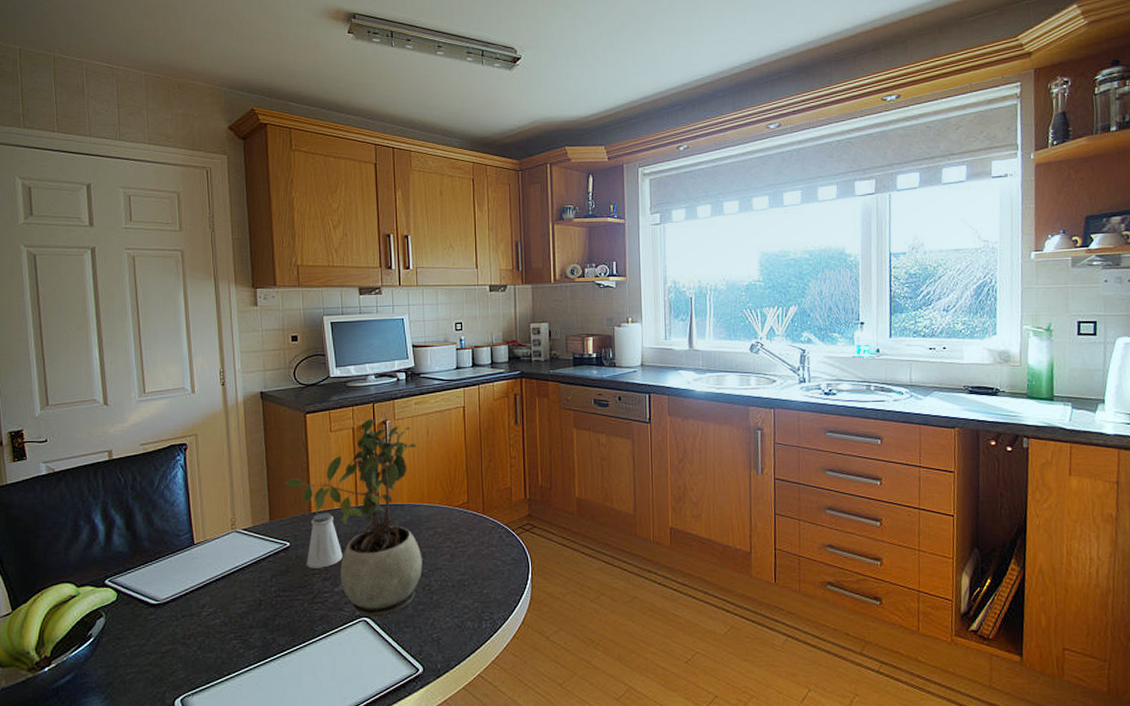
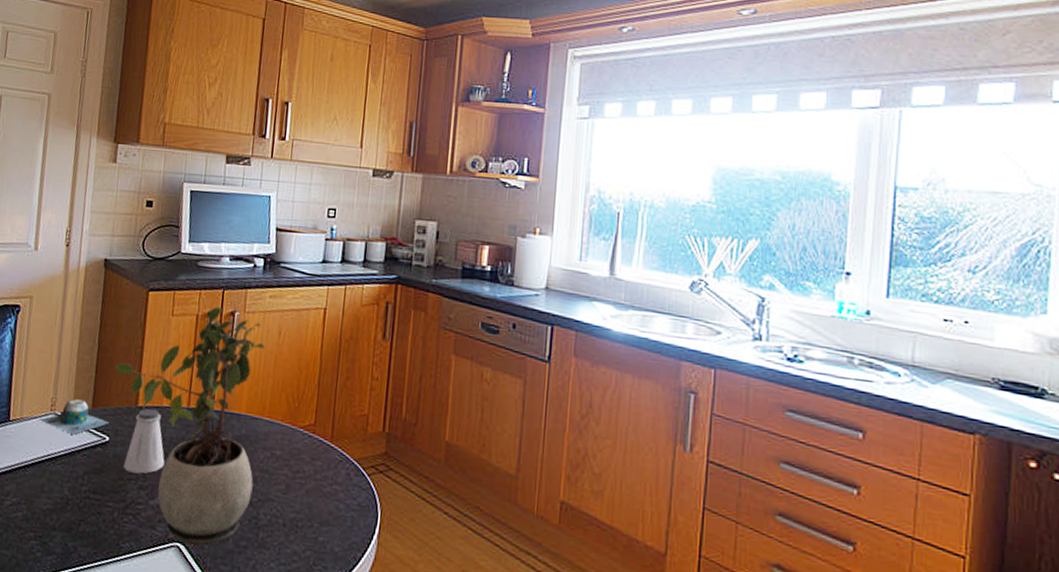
mug: none [221,516,287,546] -> present [38,399,109,435]

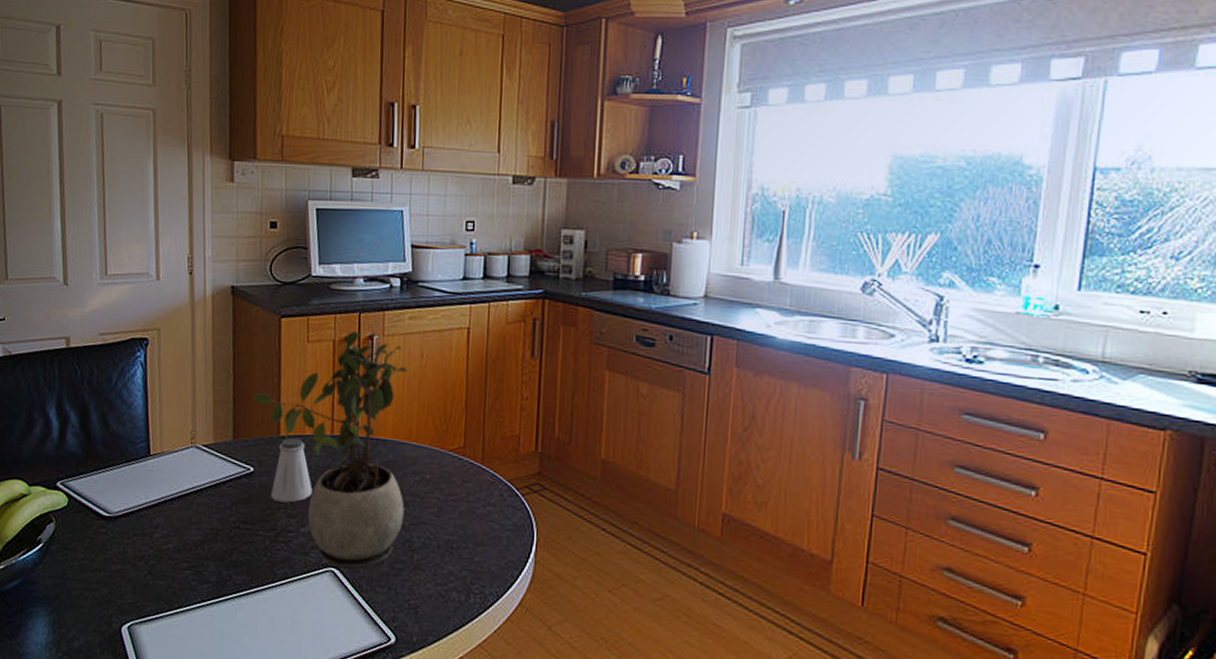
mug: present [38,399,109,435] -> none [180,431,251,467]

